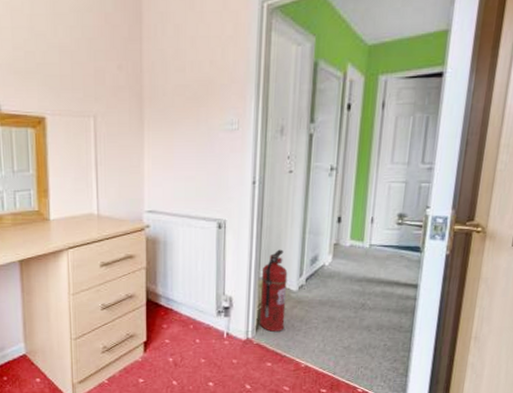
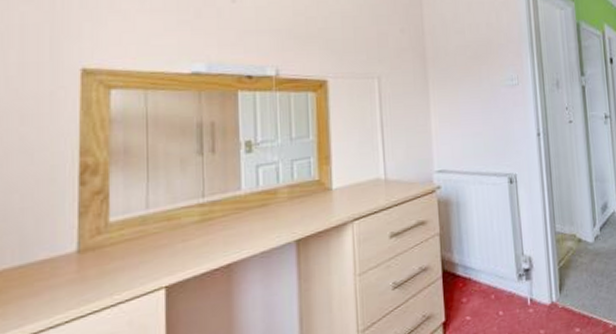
fire extinguisher: present [260,249,288,332] -> none [557,200,587,291]

